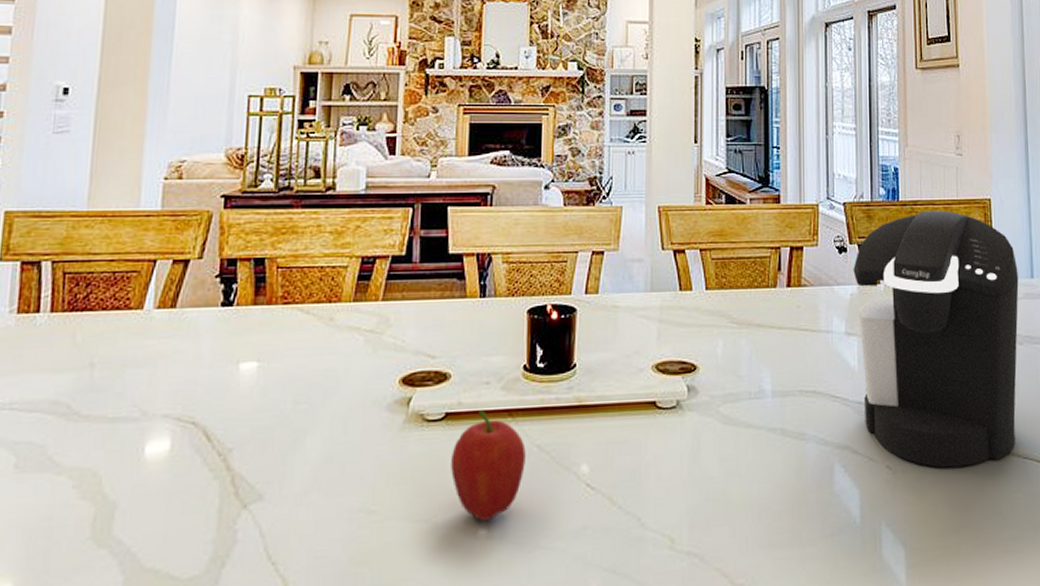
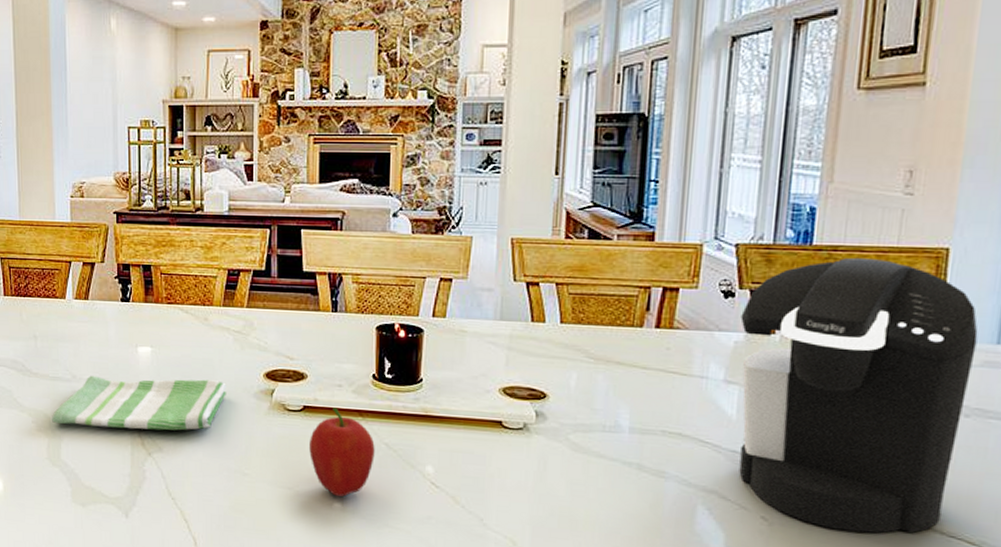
dish towel: none [104,394,353,483] -> present [52,375,226,431]

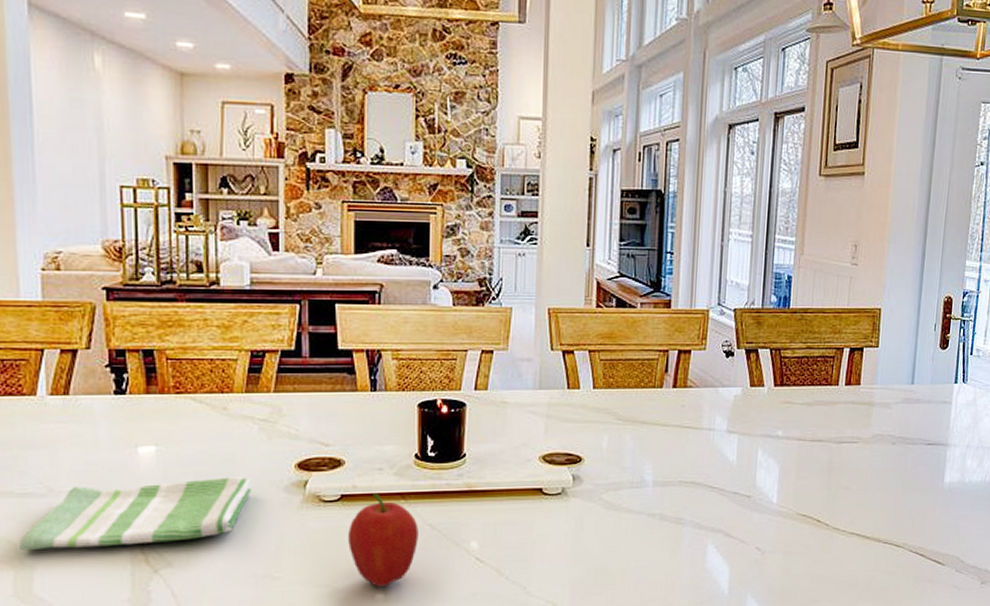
coffee maker: present [739,257,978,533] -> none [738,318,900,550]

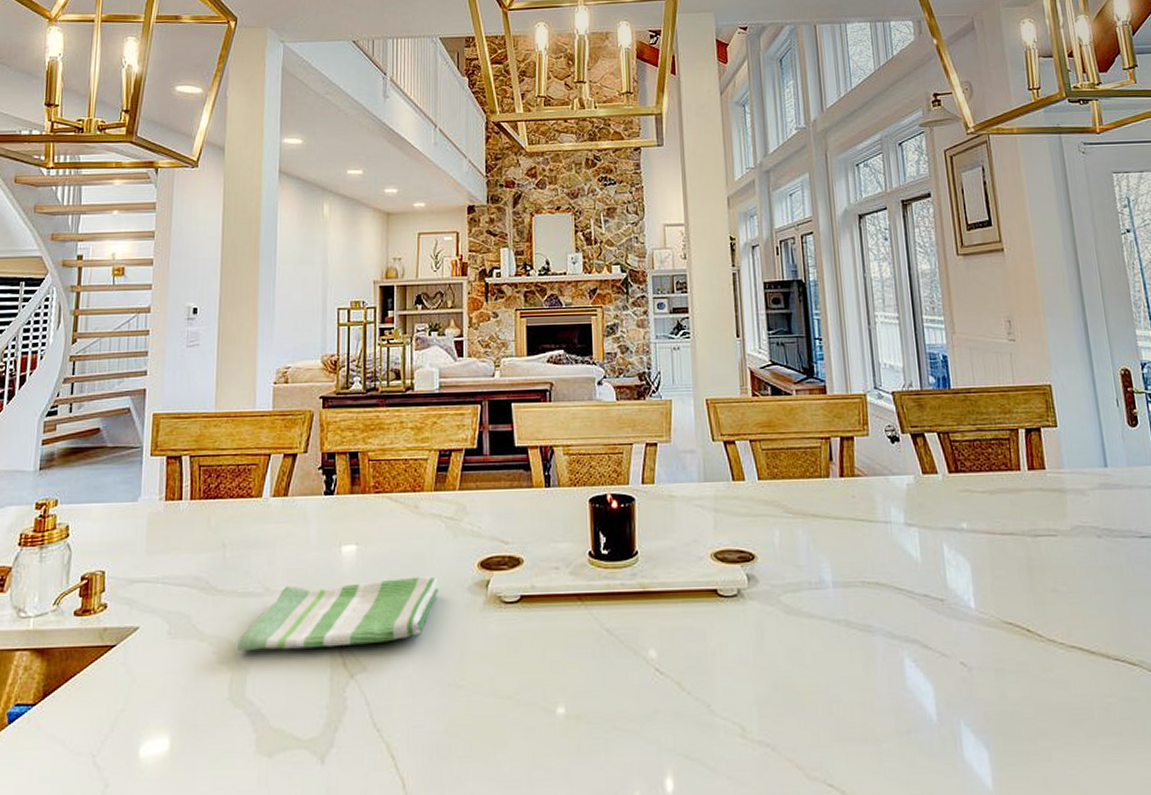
fruit: present [348,493,419,588] -> none [528,594,597,701]

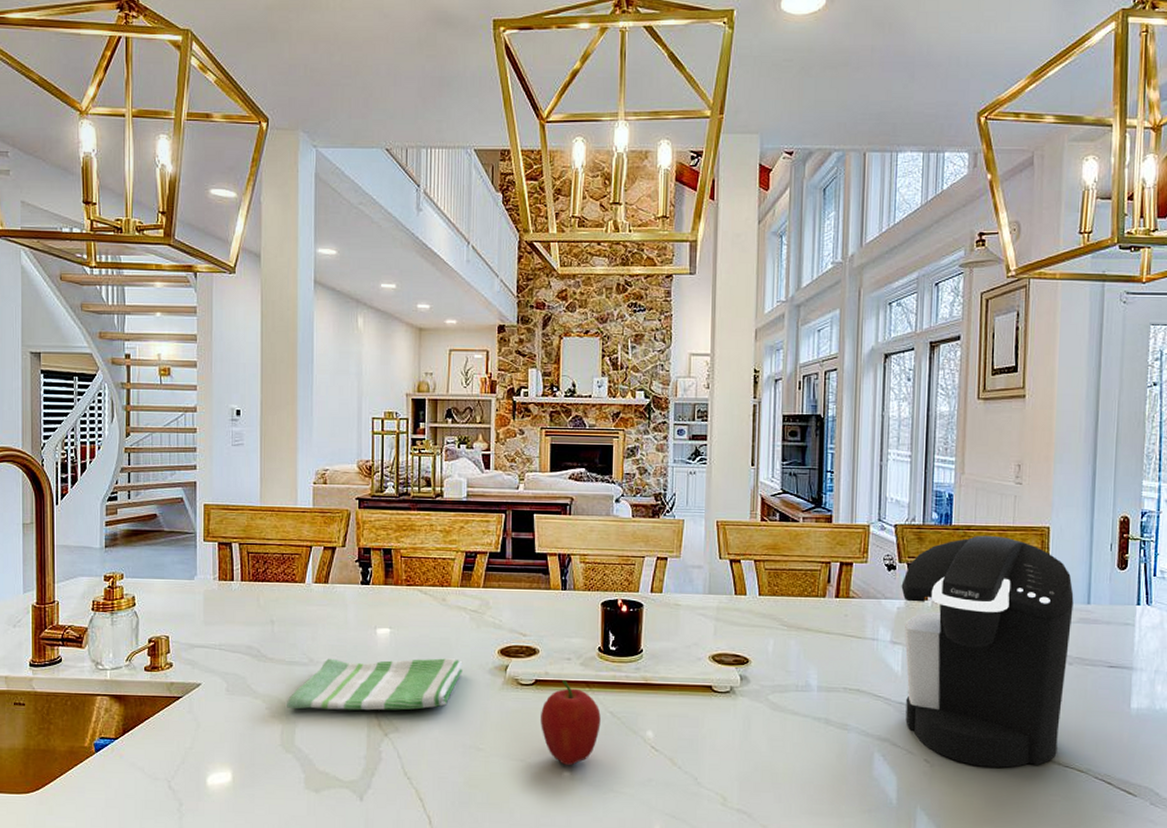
fruit: none [528,594,597,701] -> present [541,680,601,766]
coffee maker: none [907,397,1104,667] -> present [901,535,1074,768]

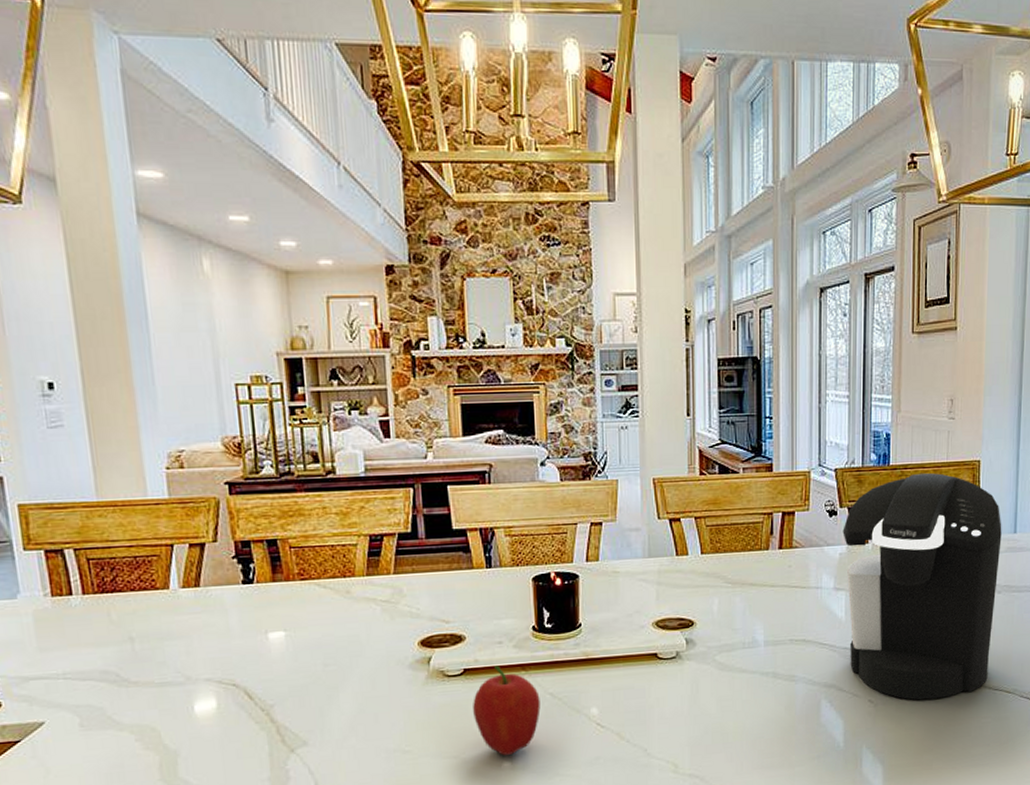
dish towel: present [287,658,463,711] -> none [162,656,378,737]

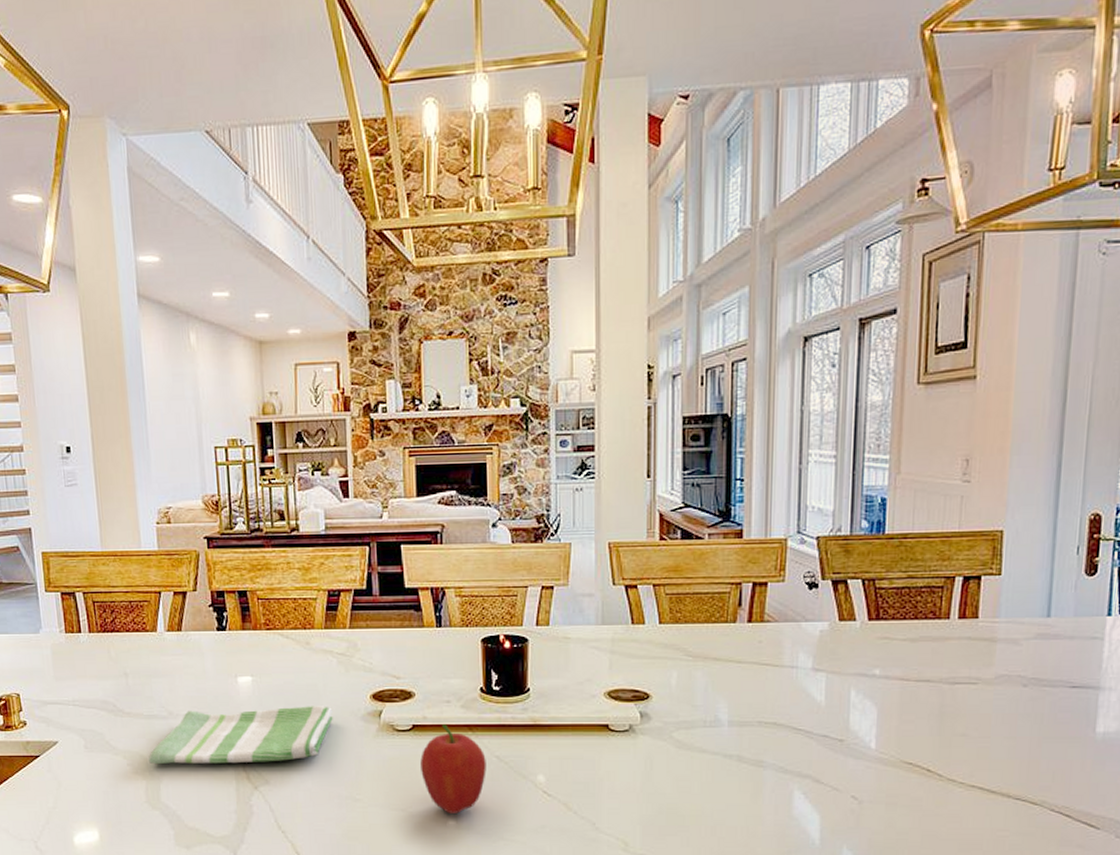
dish towel: none [162,656,378,737] -> present [149,706,333,764]
coffee maker: present [843,472,1002,700] -> none [824,543,1031,802]

